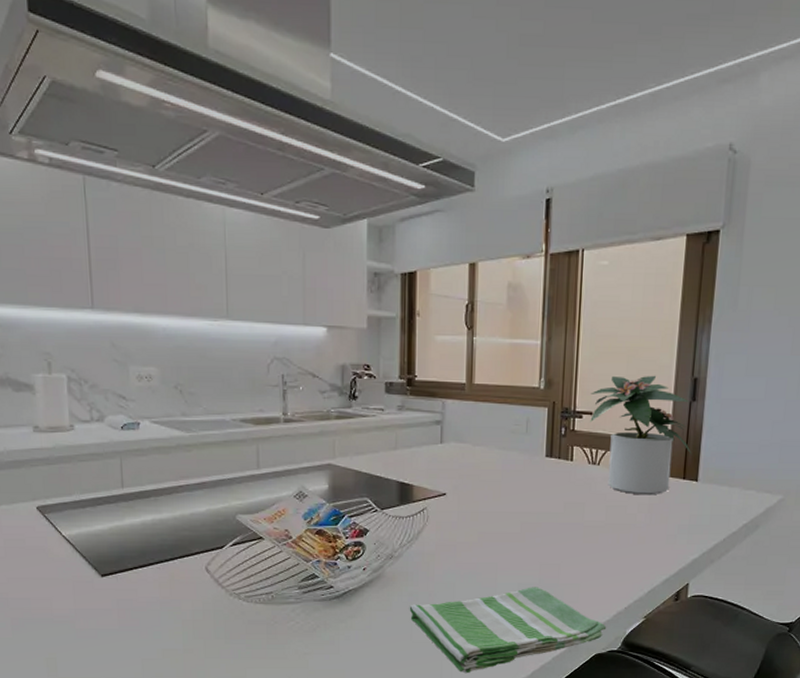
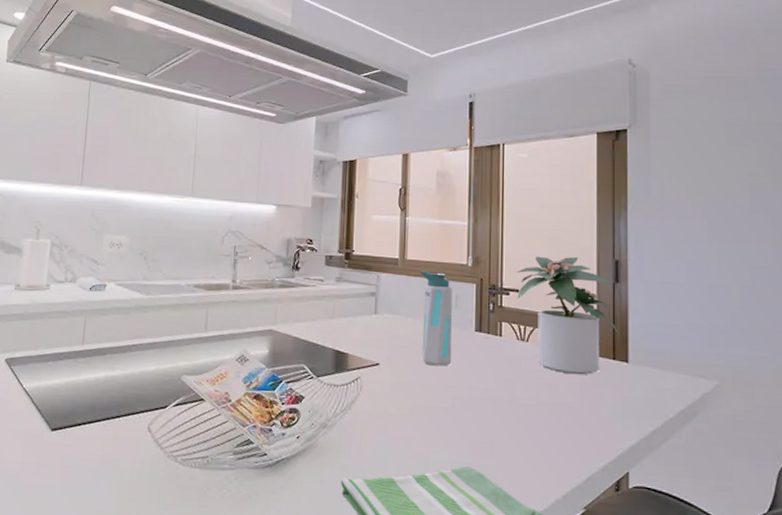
water bottle: none [488,395,523,493] -> present [419,270,453,366]

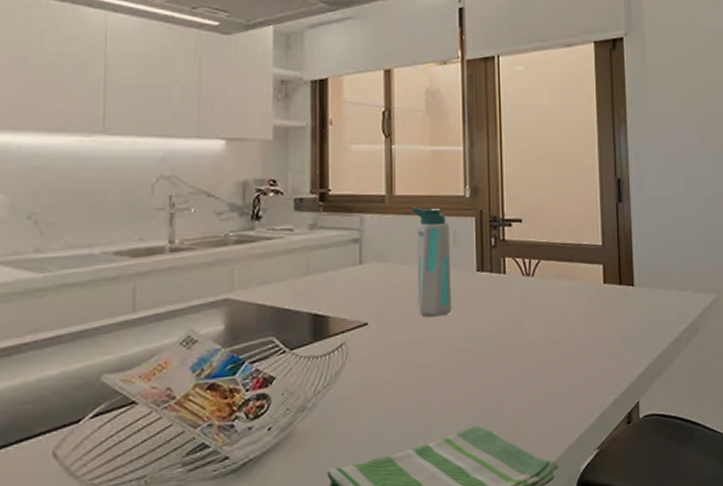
potted plant: present [516,256,620,375] -> none [518,177,625,306]

